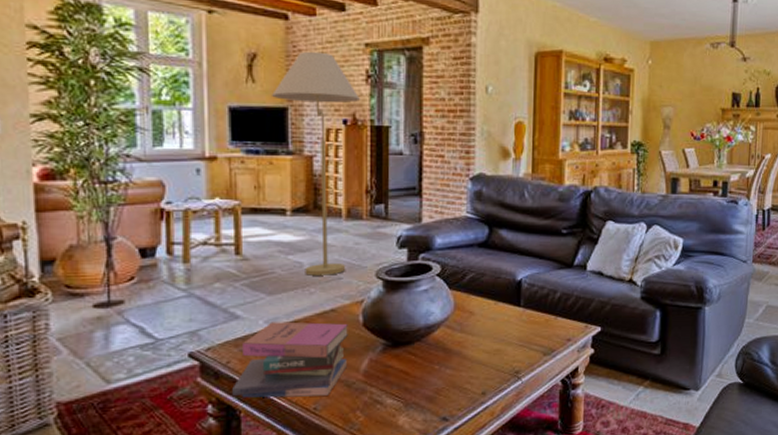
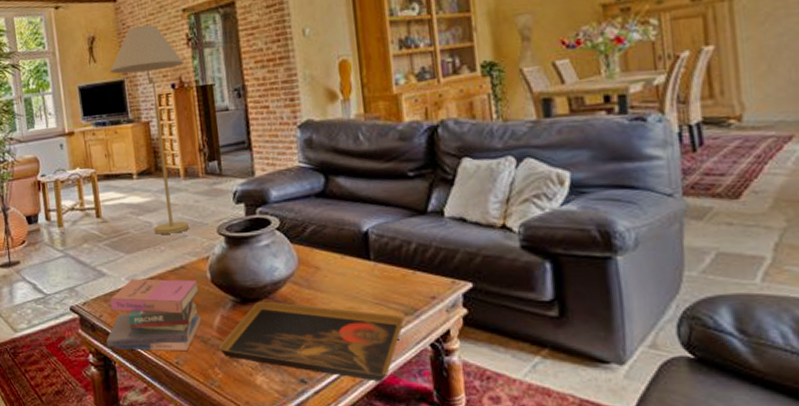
decorative tray: none [363,344,542,415] -> present [218,301,404,382]

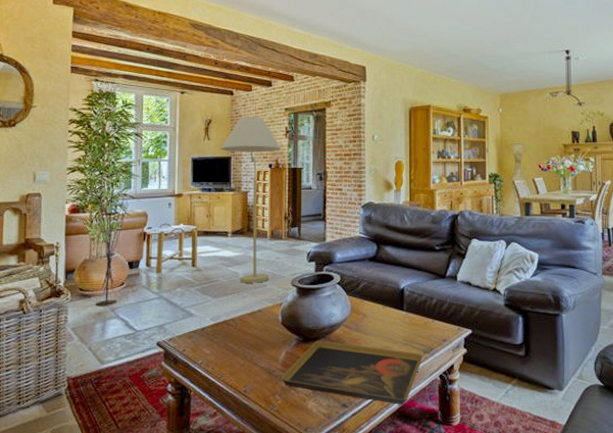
books: present [106,278,201,351] -> none [186,319,270,381]

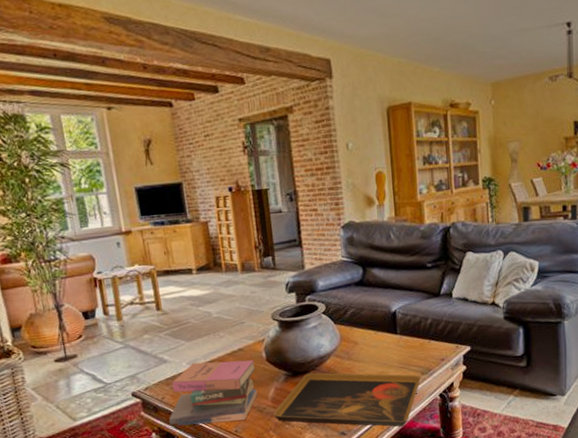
books: none [186,319,270,381] -> present [169,360,257,426]
floor lamp: present [221,116,282,283] -> none [168,131,246,323]

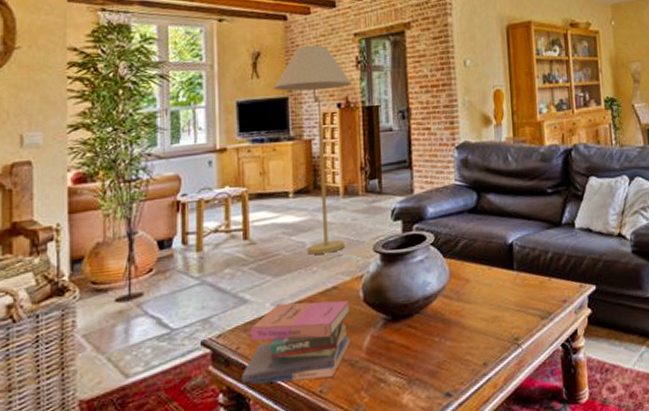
floor lamp: none [168,131,246,323] -> present [274,45,353,255]
decorative tray: present [273,372,421,427] -> none [366,316,540,387]

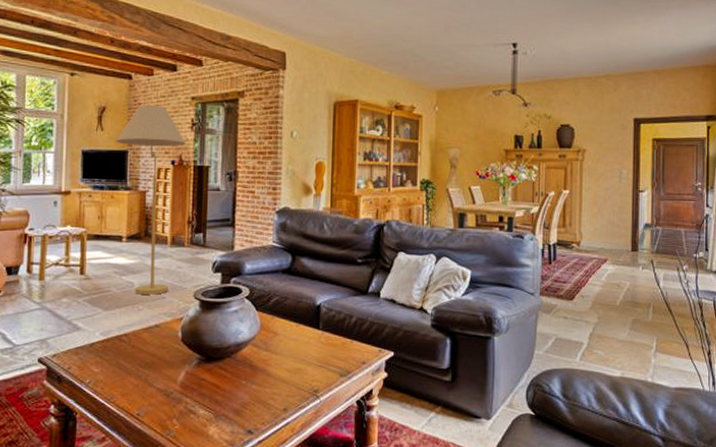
books: present [242,300,350,385] -> none [71,334,169,403]

